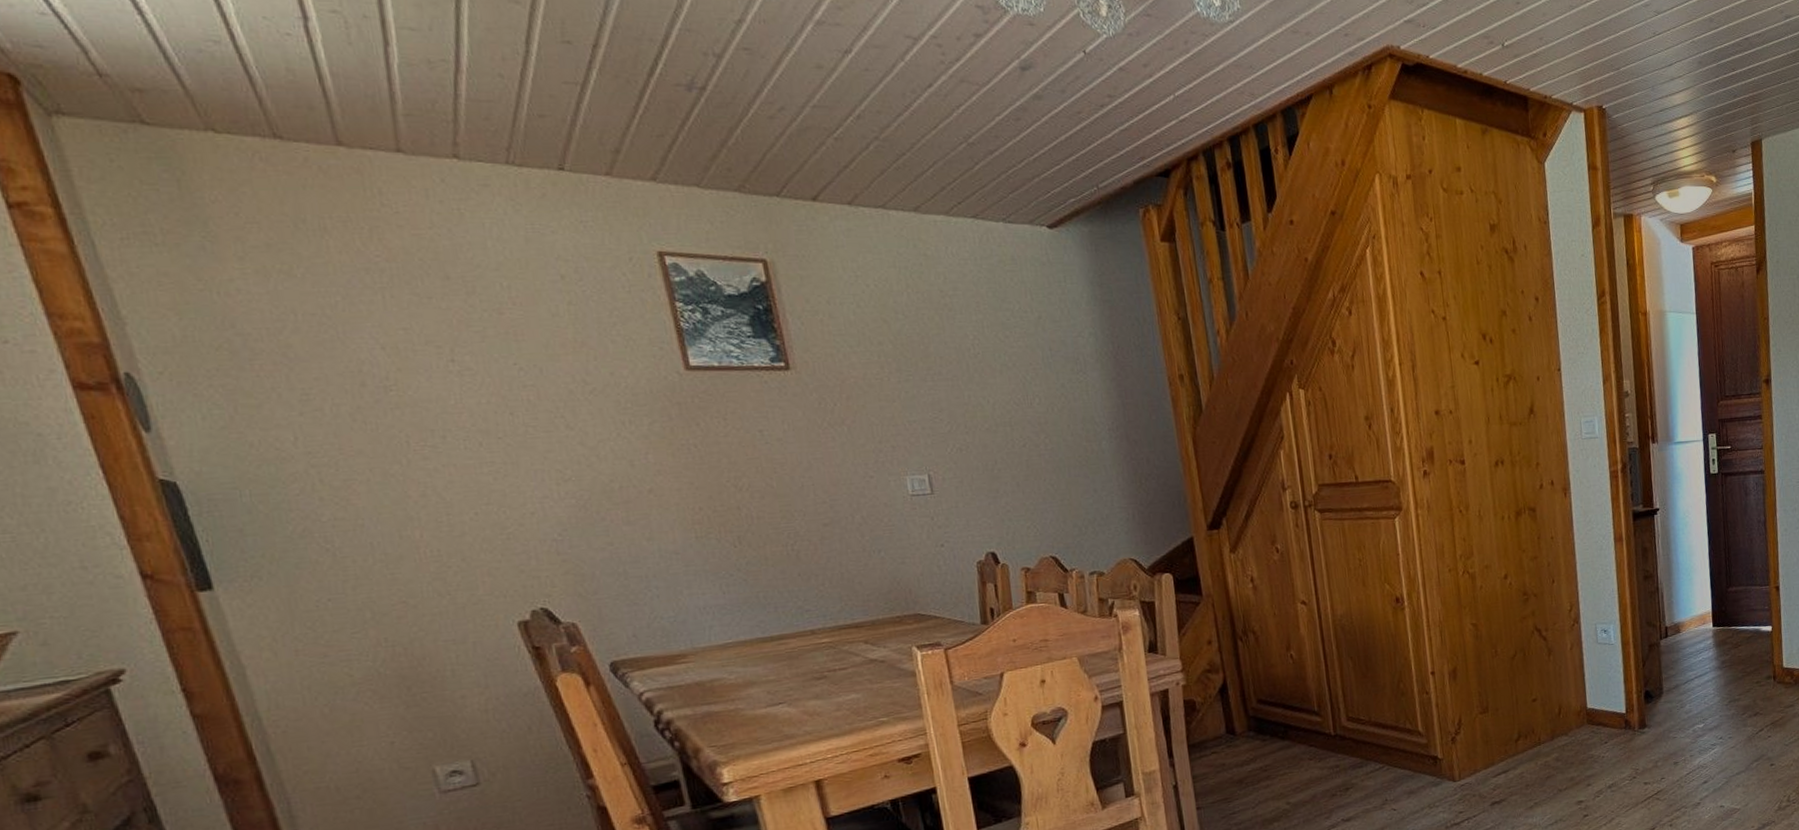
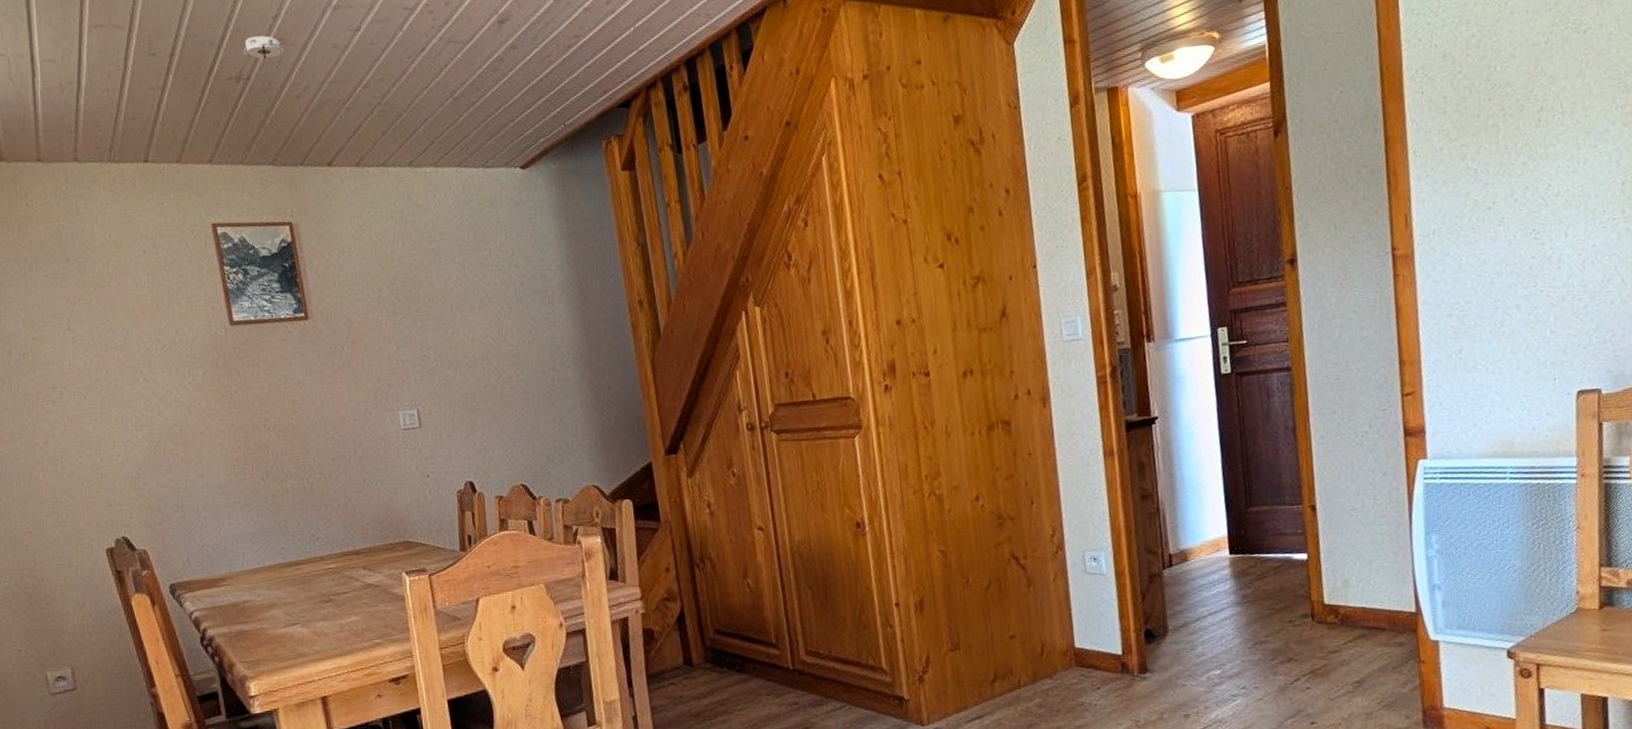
smoke detector: none [694,41,753,68] -> present [242,35,285,59]

